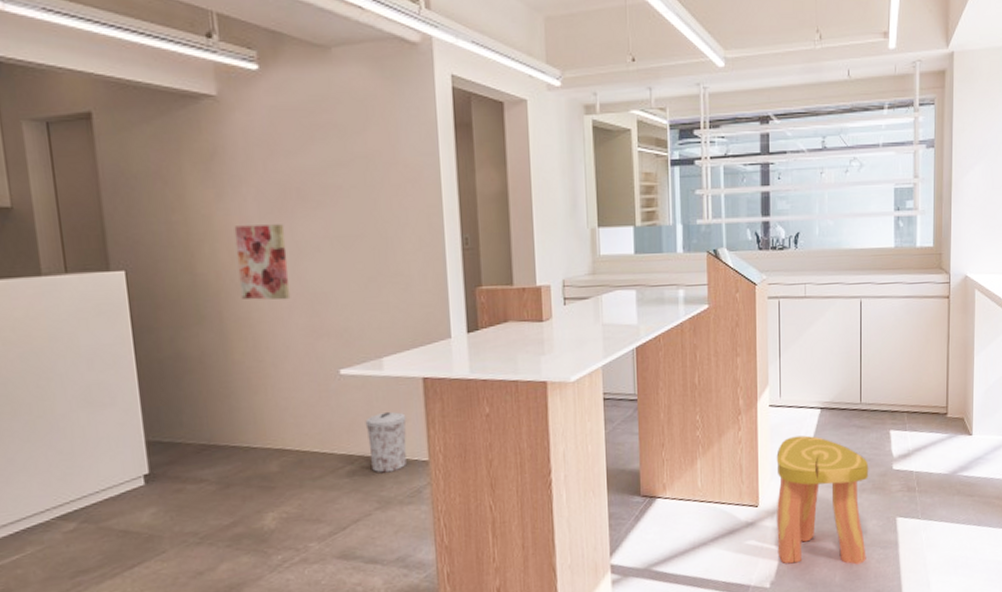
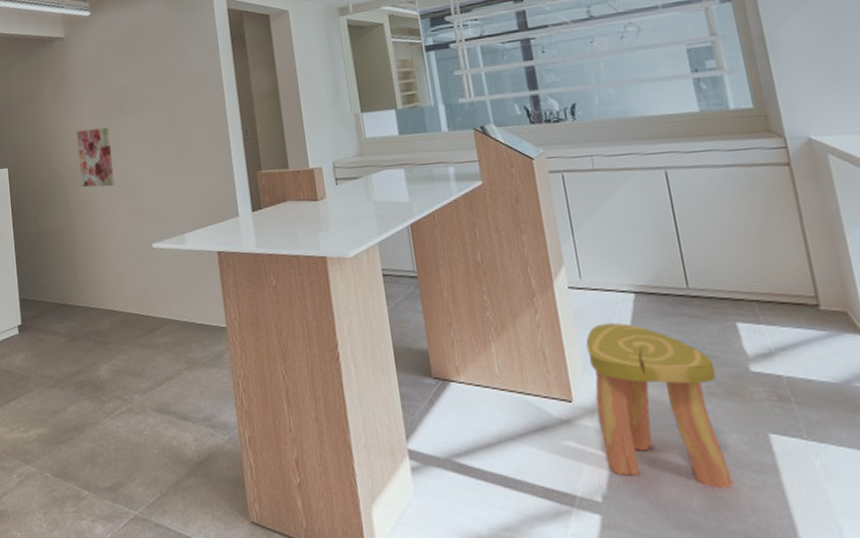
trash can: present [365,411,407,474] -> none [173,281,208,336]

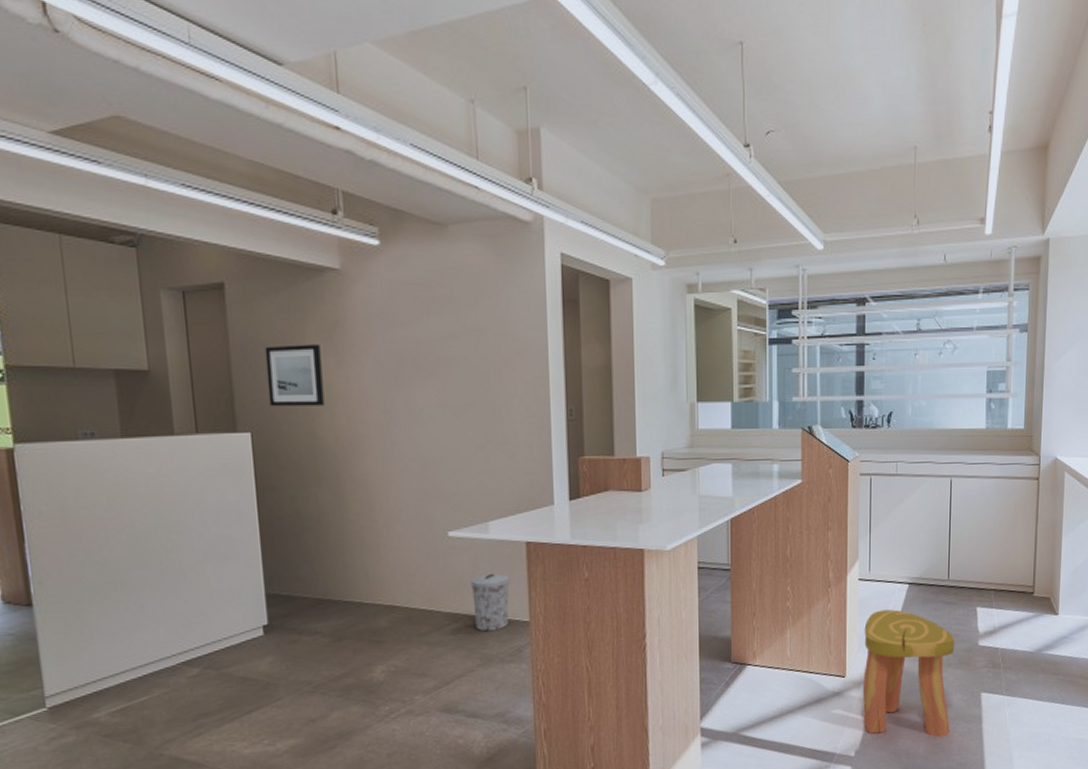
wall art: none [16,96,57,147] -> present [265,344,325,407]
wall art: present [76,127,115,187] -> none [353,392,404,464]
trash can: none [173,281,208,336] -> present [470,573,510,632]

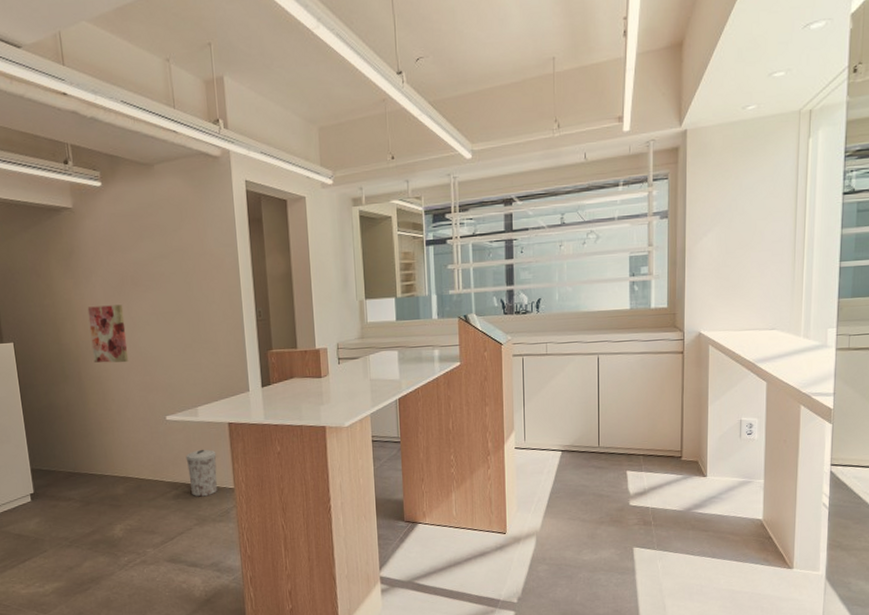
wall art: present [265,344,325,407] -> none [20,270,67,321]
wall art: none [353,392,404,464] -> present [87,304,129,363]
stool: present [863,609,955,737] -> none [522,474,607,587]

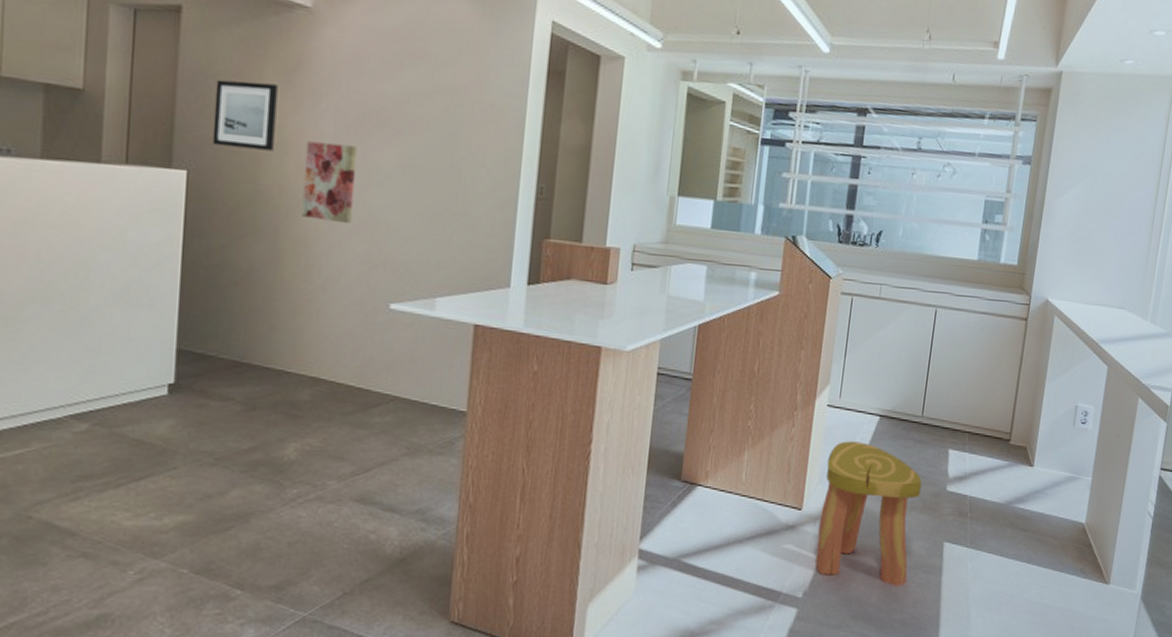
wall art: none [20,270,67,321] -> present [212,79,278,151]
trash can: present [186,449,217,497] -> none [406,354,451,419]
stool: none [522,474,607,587] -> present [815,441,922,586]

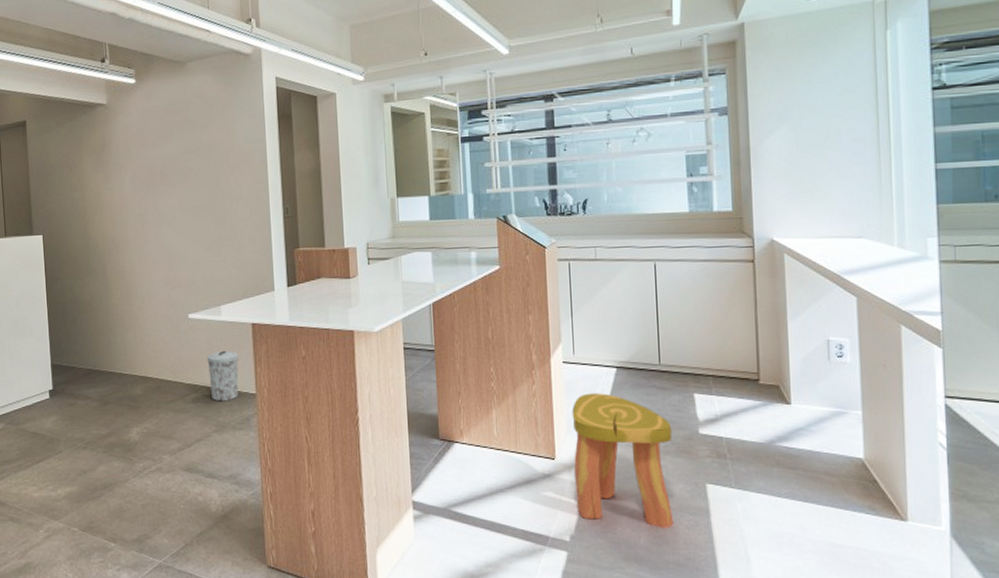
wall art: present [212,79,278,151] -> none [53,164,95,214]
wall art: present [301,141,358,224] -> none [116,199,154,258]
trash can: none [406,354,451,419] -> present [207,350,239,402]

